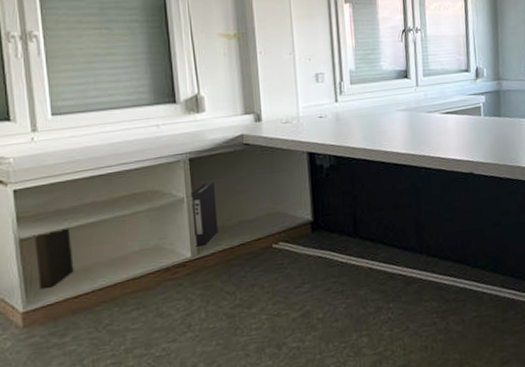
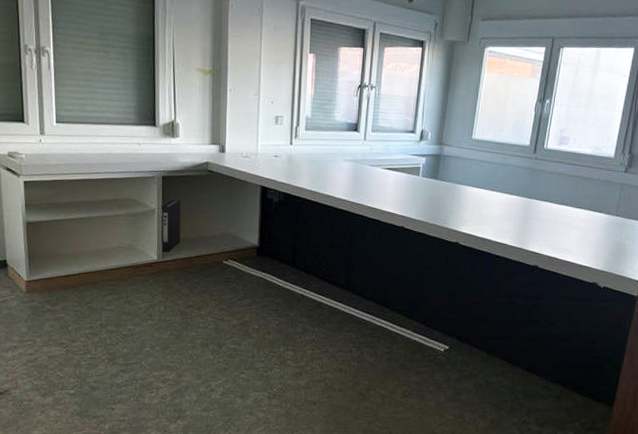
binder: present [33,228,74,289] -> none [37,219,66,265]

